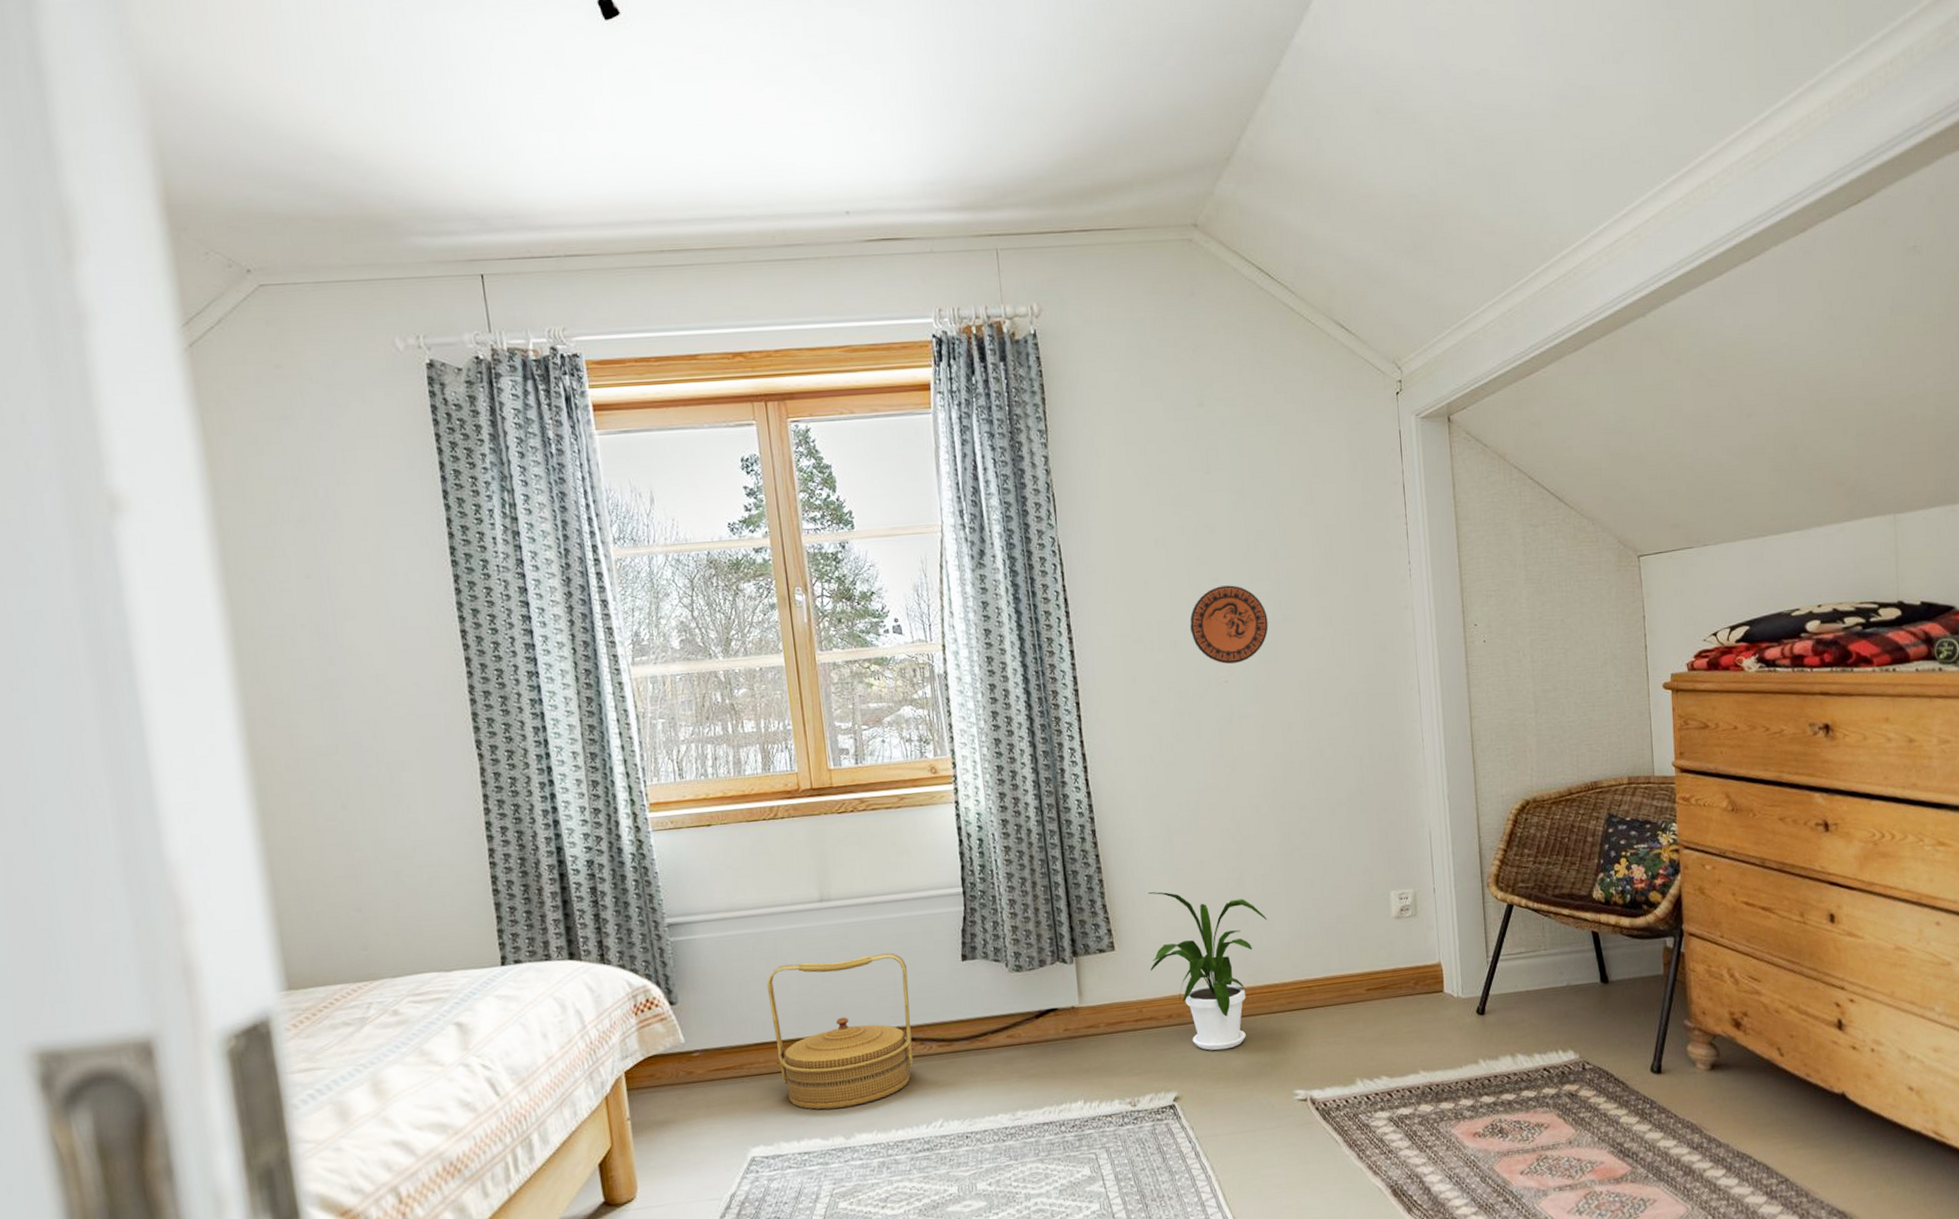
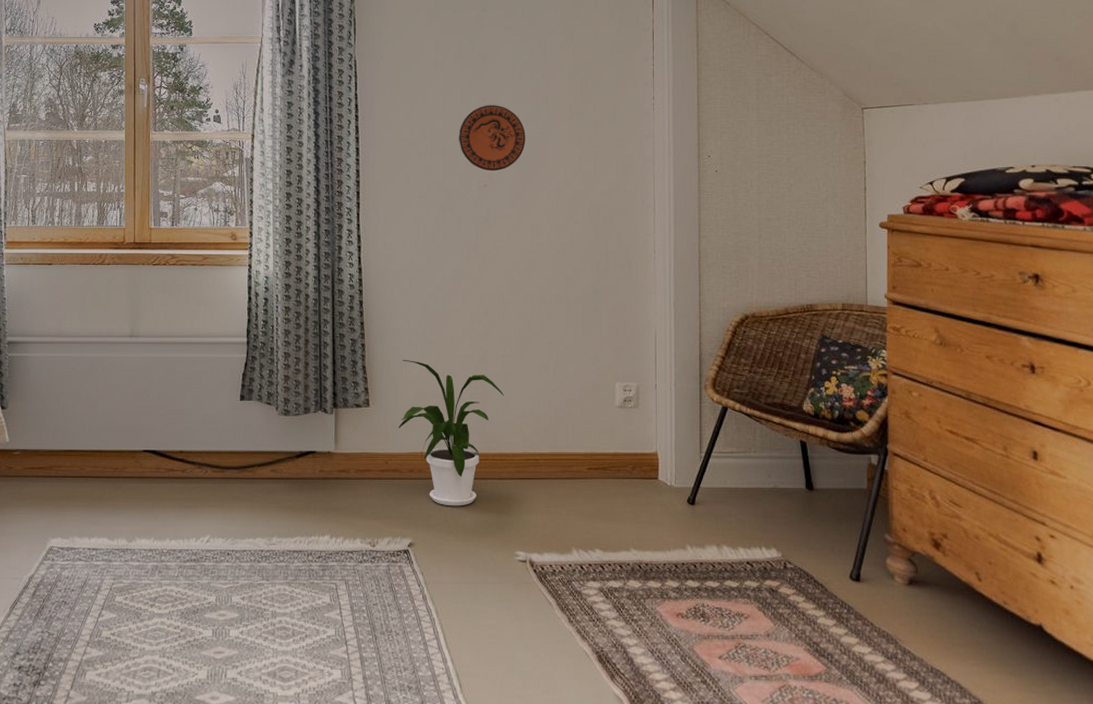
woven basket: present [766,952,913,1110] -> none [79,386,194,514]

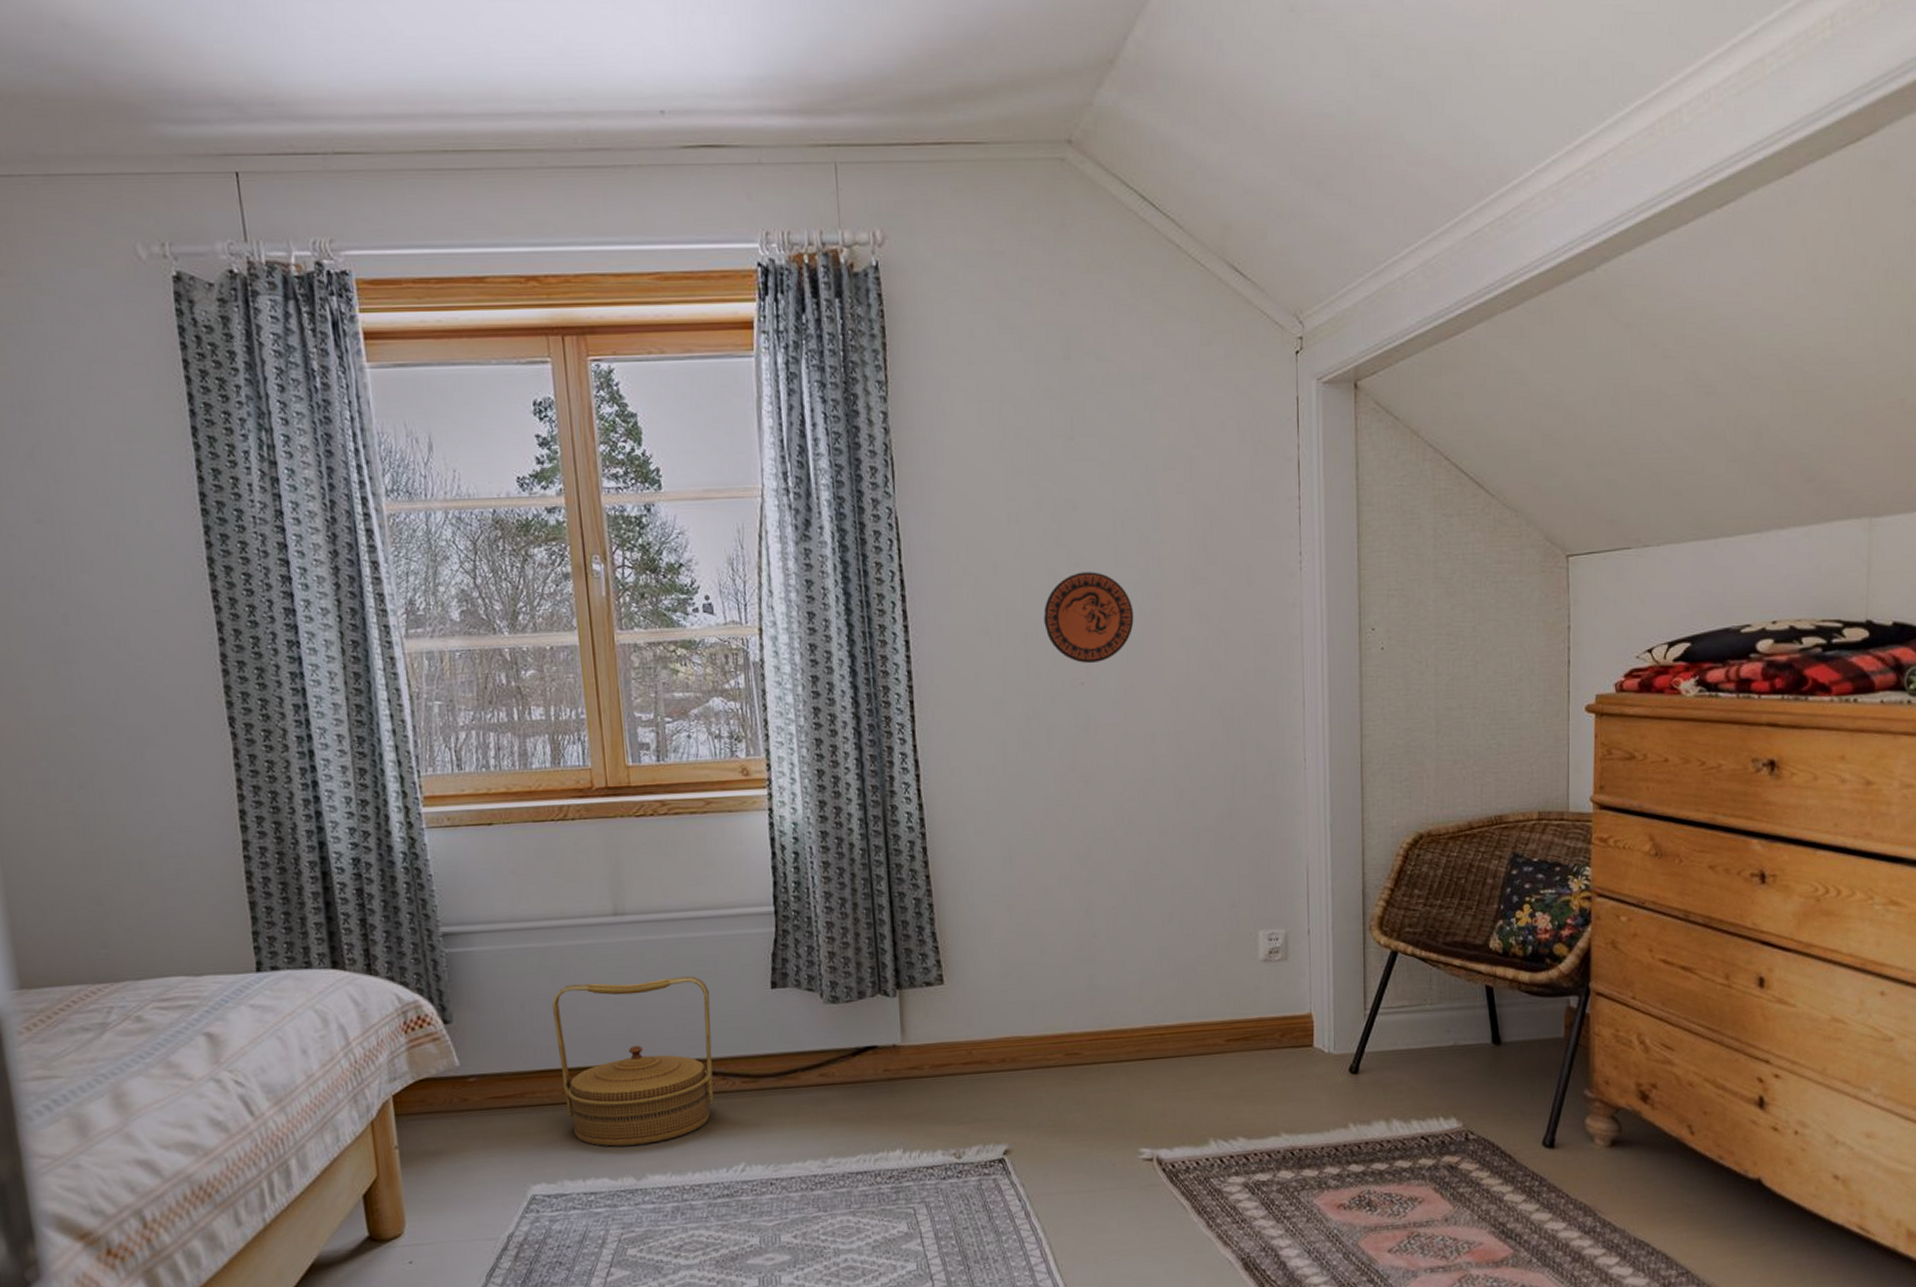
woven basket: none [79,386,194,514] -> present [551,976,714,1147]
house plant: present [398,360,505,506] -> none [983,920,1118,1101]

